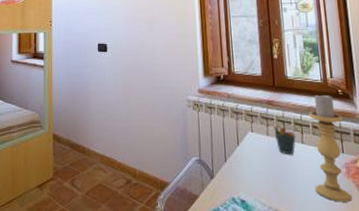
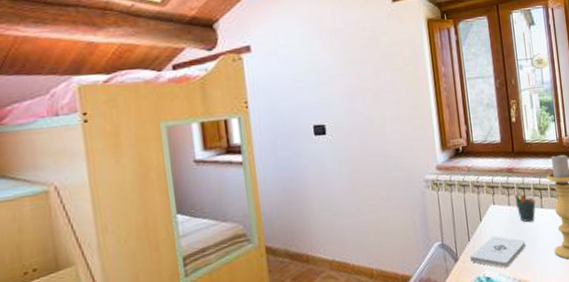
notepad: none [225,161,284,194] -> present [469,235,526,268]

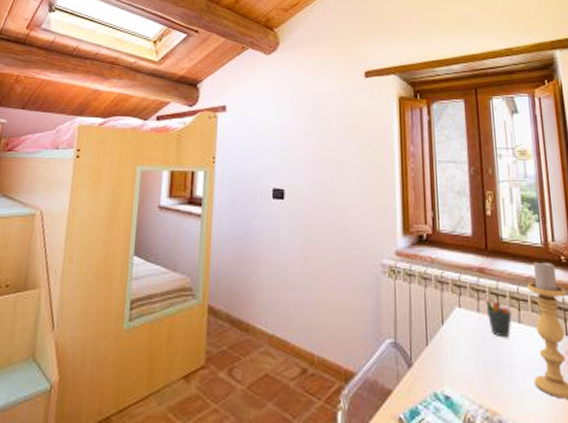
notepad: present [469,235,526,268] -> none [426,345,498,389]

